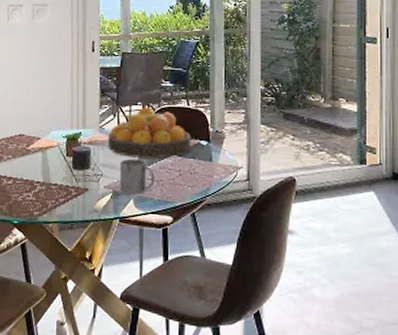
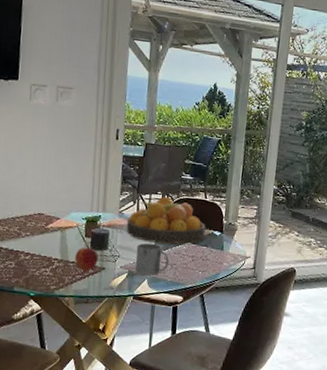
peach: none [56,167,81,194] -> present [74,247,98,272]

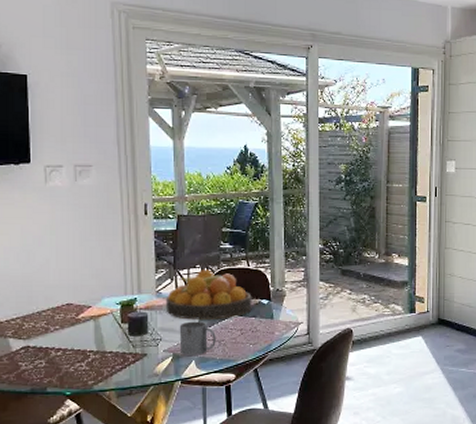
peach: present [74,247,98,272] -> none [111,334,138,361]

